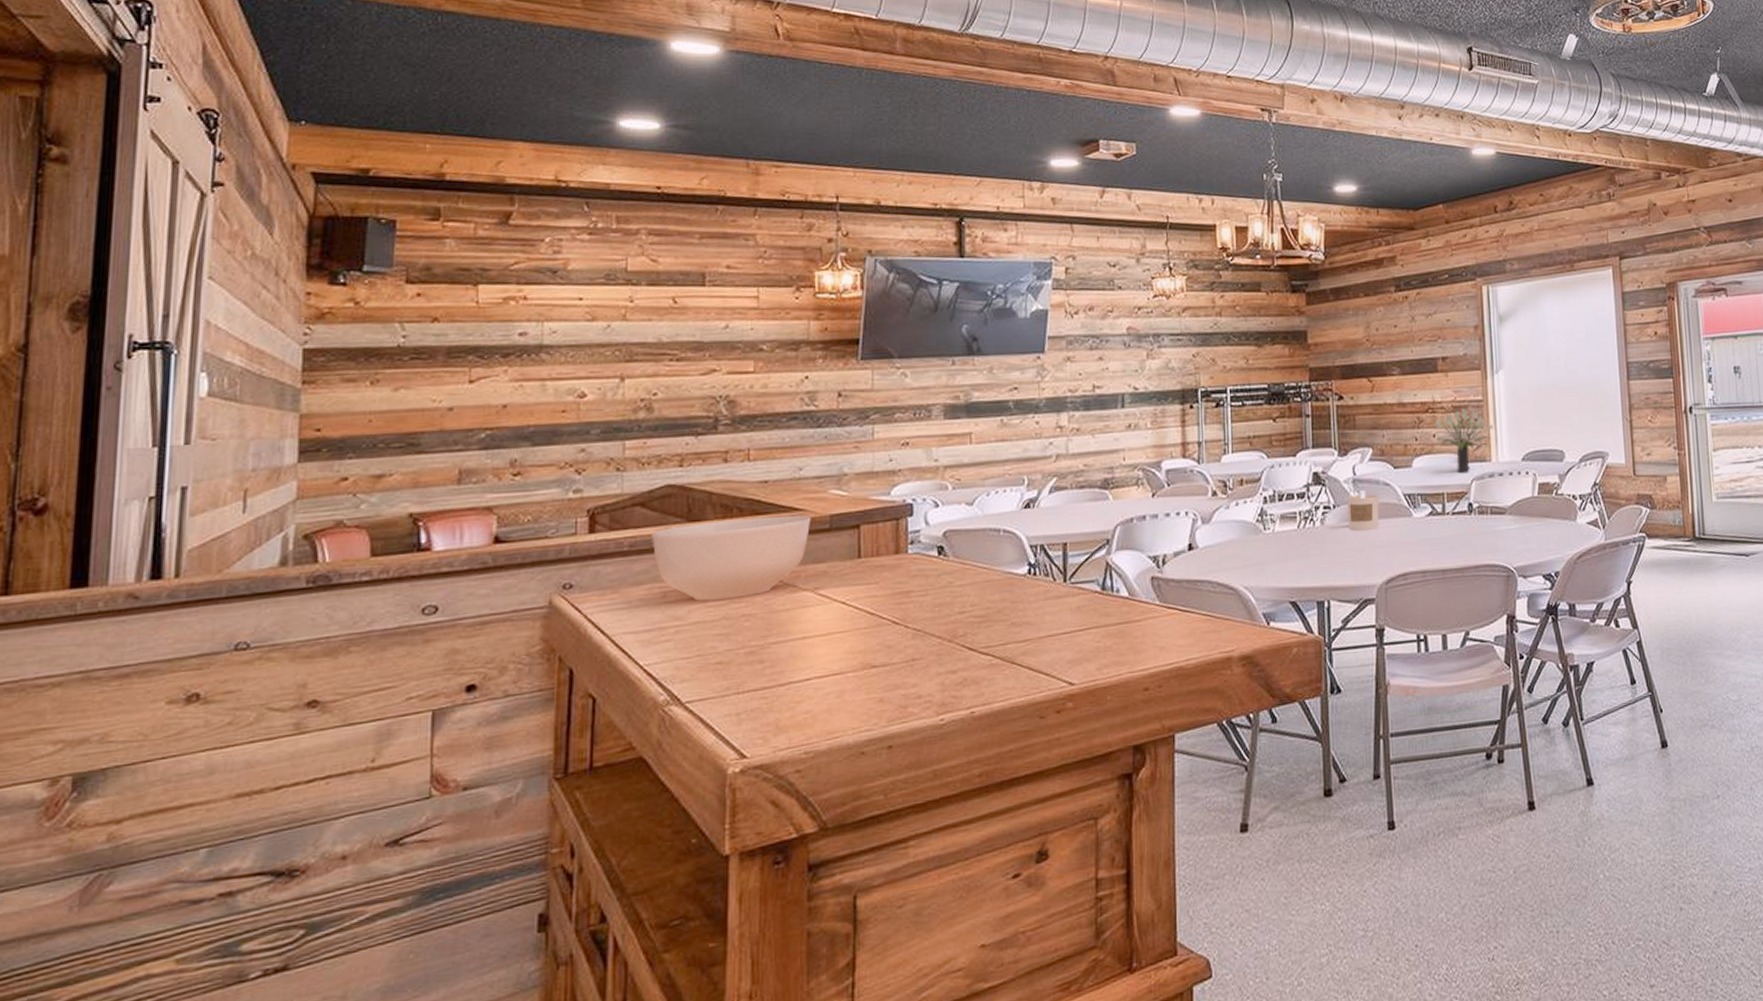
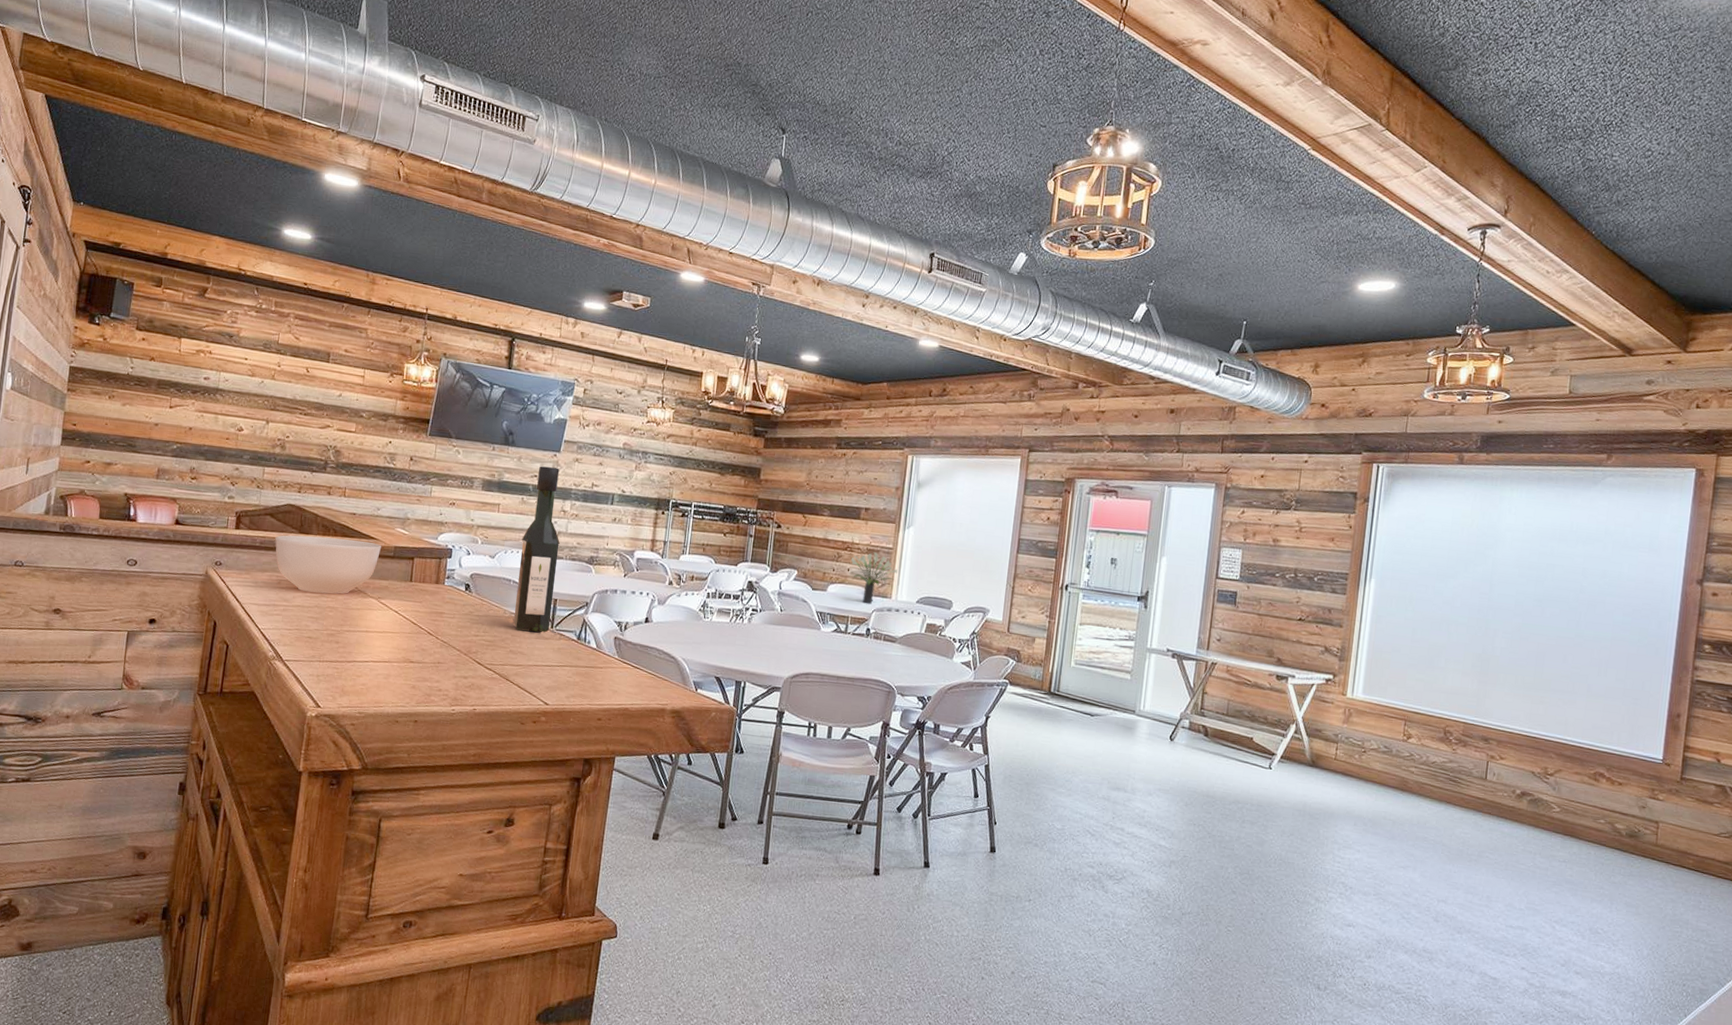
bottle: none [1007,373,1062,594] -> present [513,466,560,633]
candle: present [1347,490,1380,532] -> none [769,602,797,635]

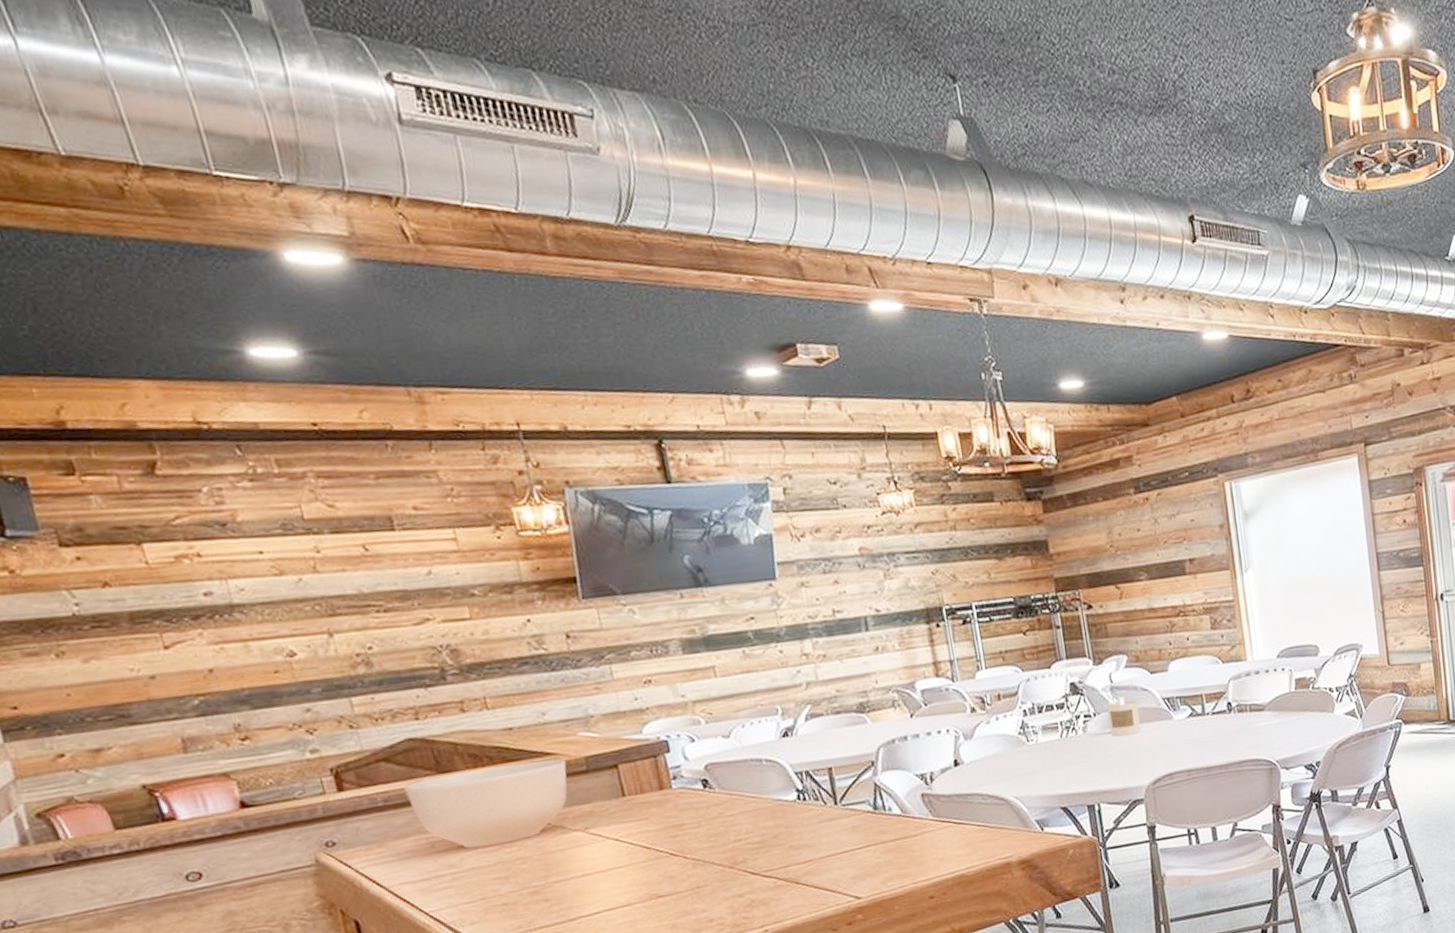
bottle: present [513,466,560,633] -> none [753,601,834,820]
candle: none [769,602,797,635] -> present [1107,696,1141,737]
flower arrangement: present [851,552,898,605] -> none [1188,610,1246,675]

